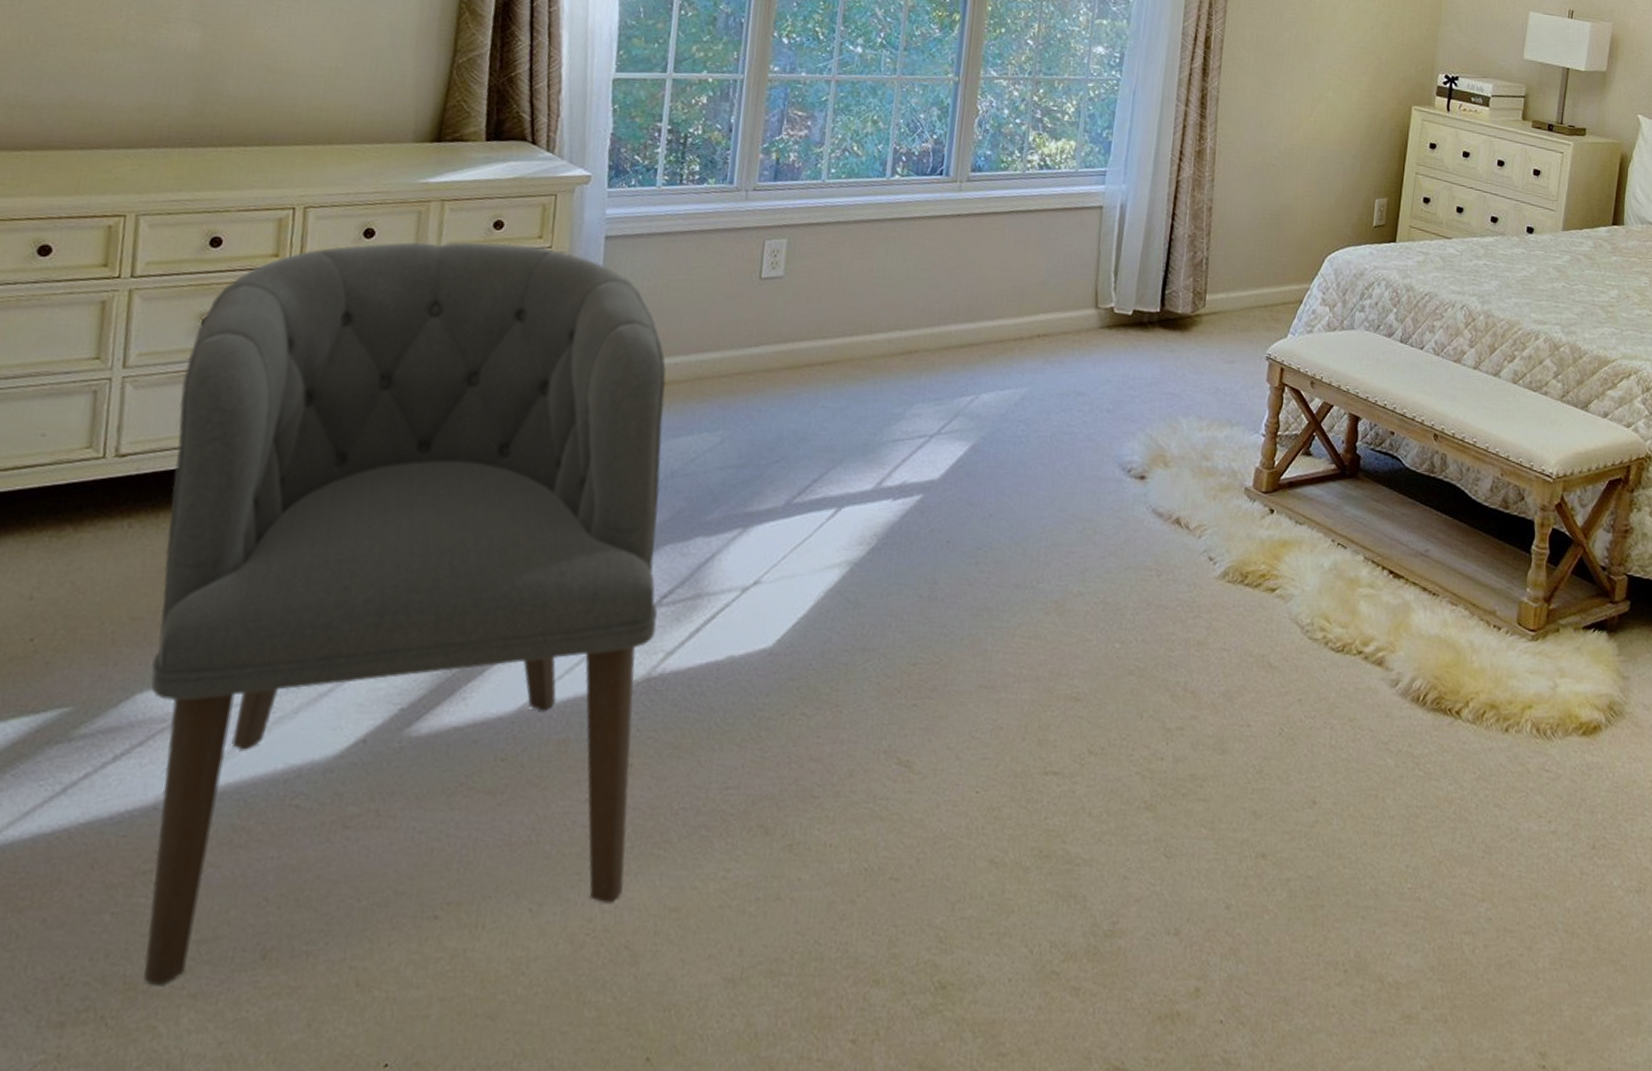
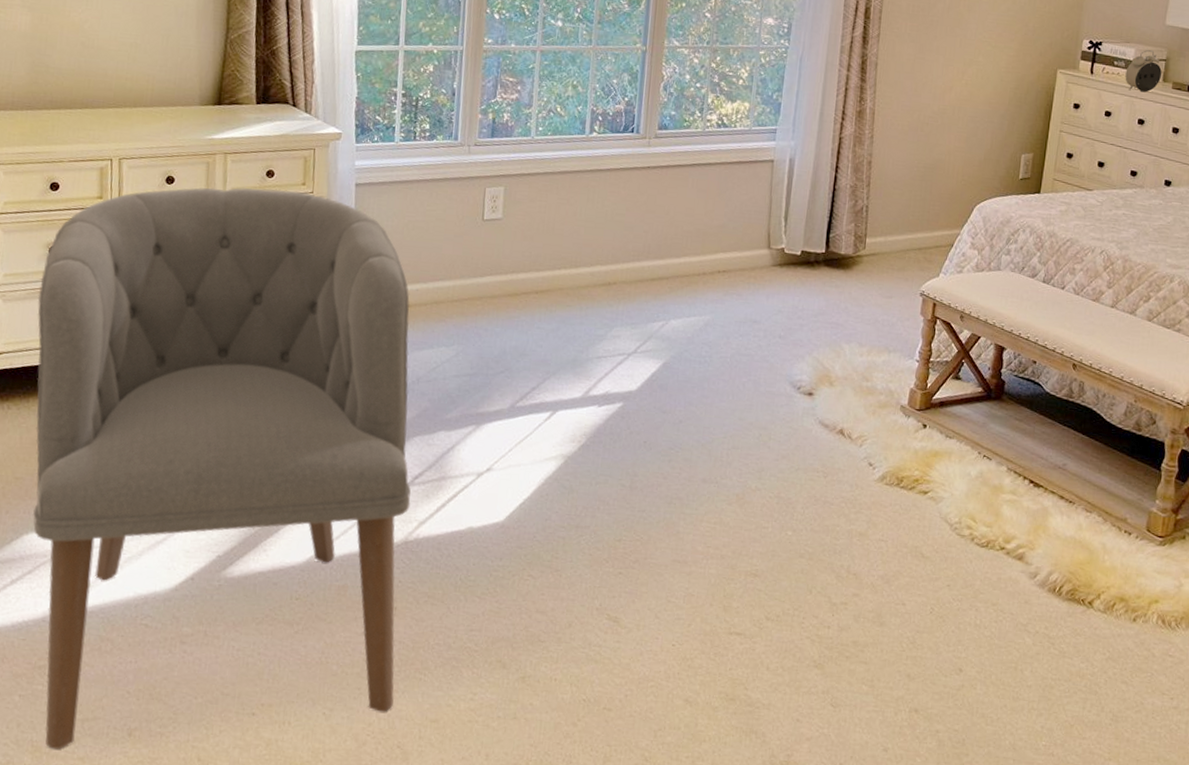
alarm clock: none [1483,86,1521,132] -> present [1125,50,1162,93]

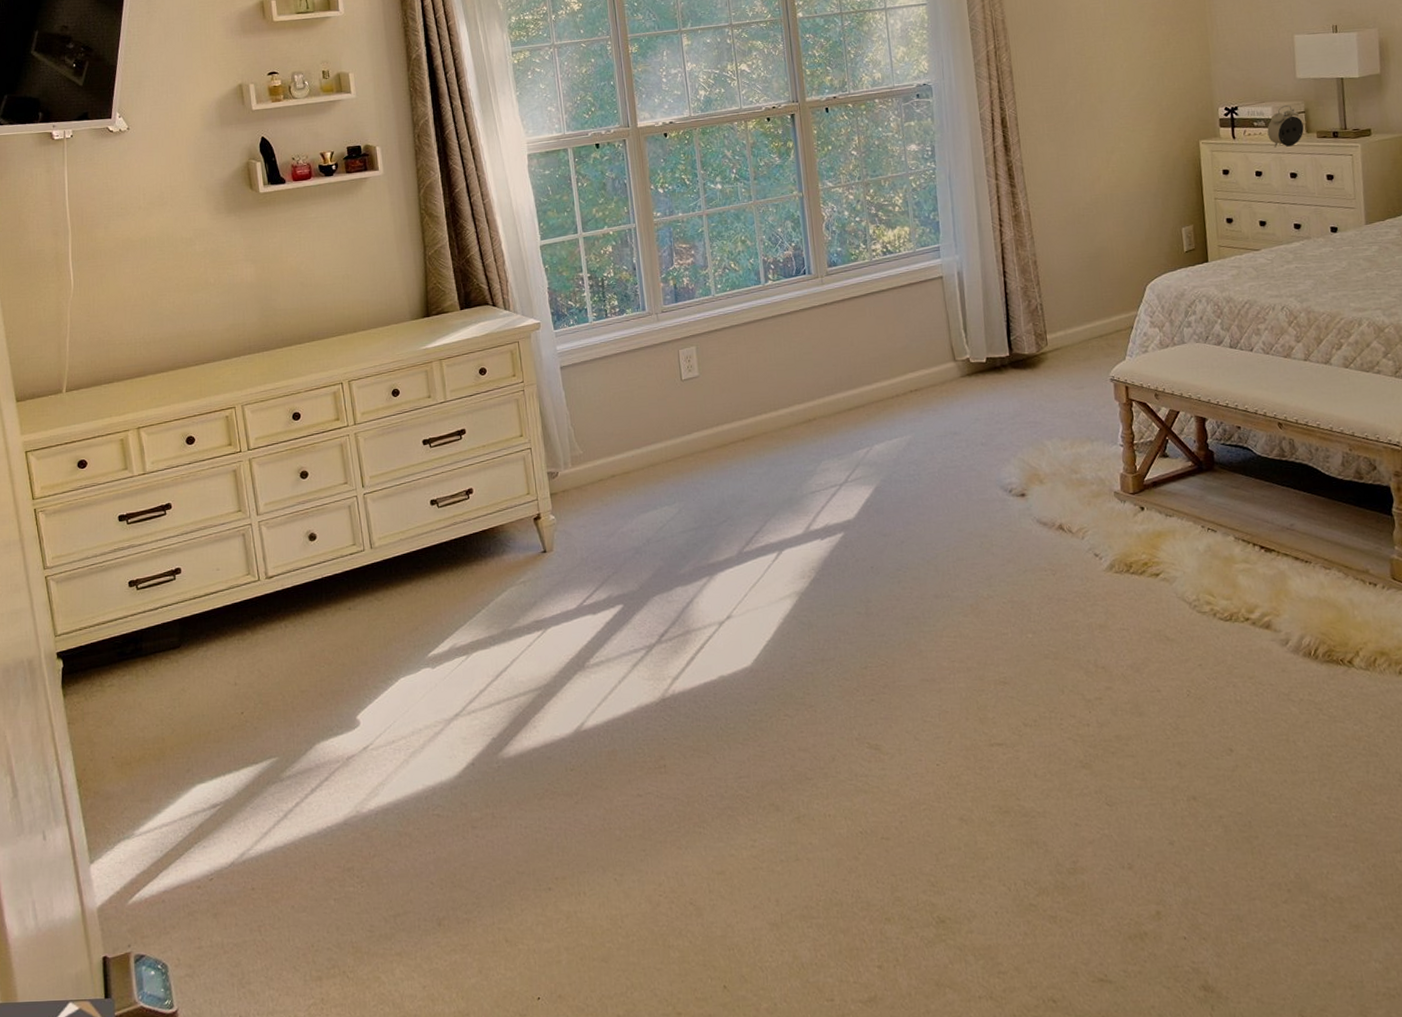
armchair: present [33,187,411,749] -> none [296,383,680,948]

